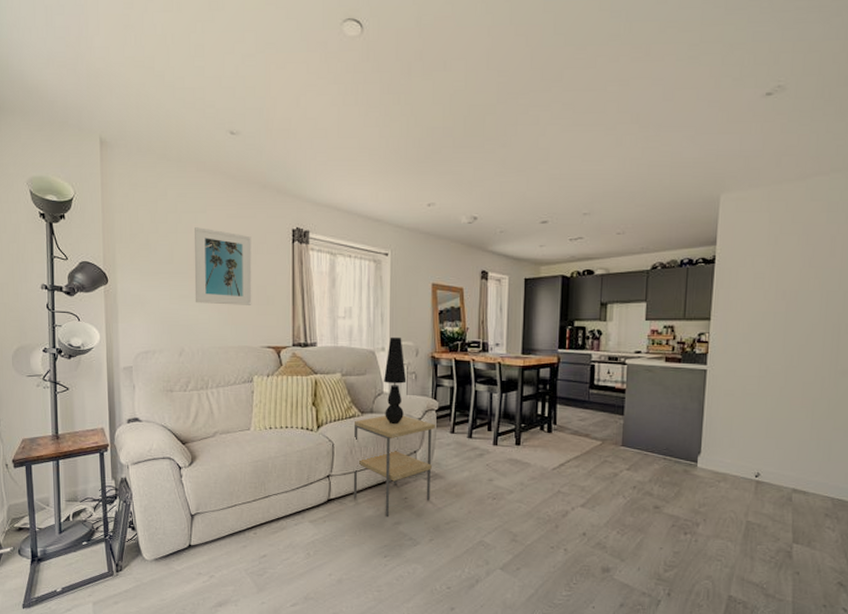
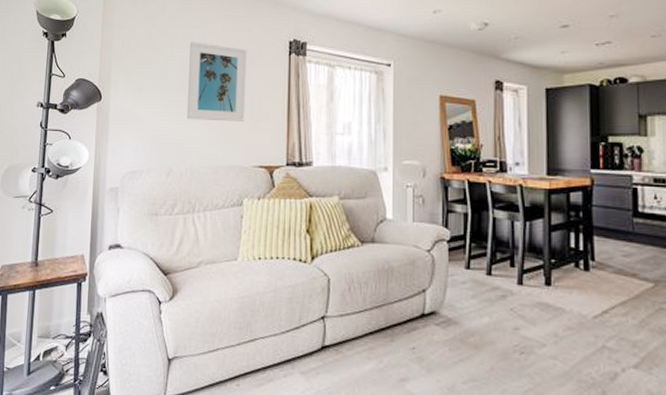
side table: present [353,415,435,516] -> none [351,246,447,371]
table lamp: present [384,336,407,425] -> none [387,155,413,257]

